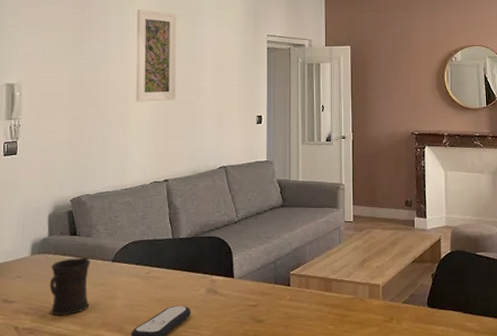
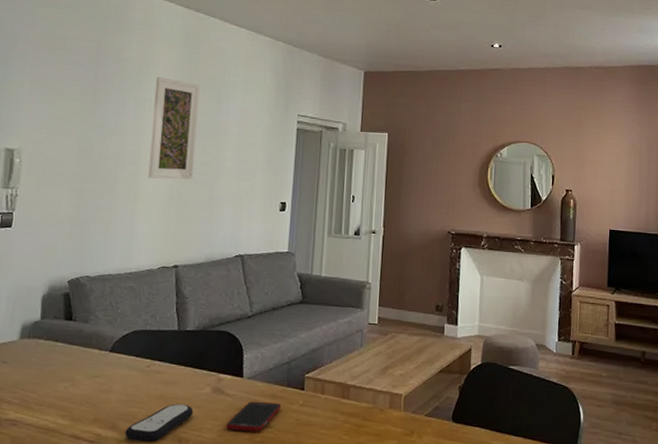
mug: present [49,258,90,315] -> none [37,345,86,407]
cell phone: none [222,299,271,327] -> present [226,401,282,432]

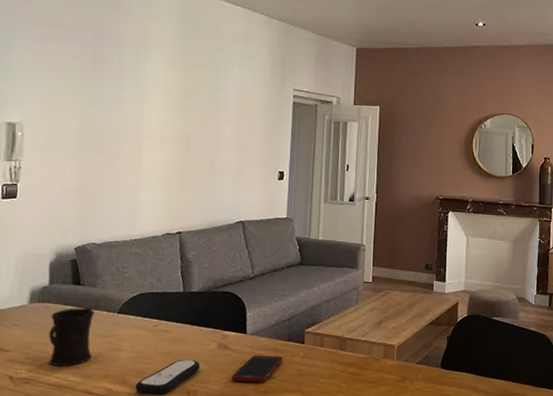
mug: none [37,345,86,407] -> present [48,308,94,366]
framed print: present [148,77,200,179] -> none [150,53,199,151]

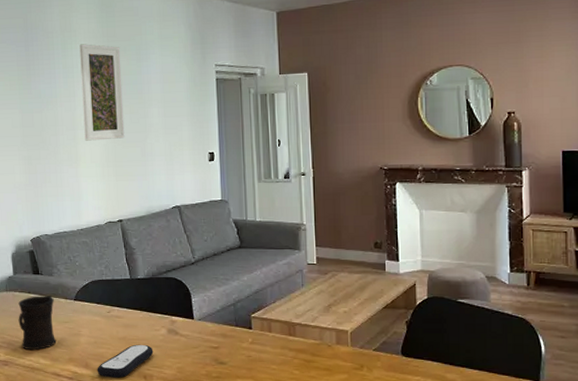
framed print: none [150,53,199,151] -> present [79,44,125,141]
cell phone: present [232,355,284,383] -> none [184,340,233,368]

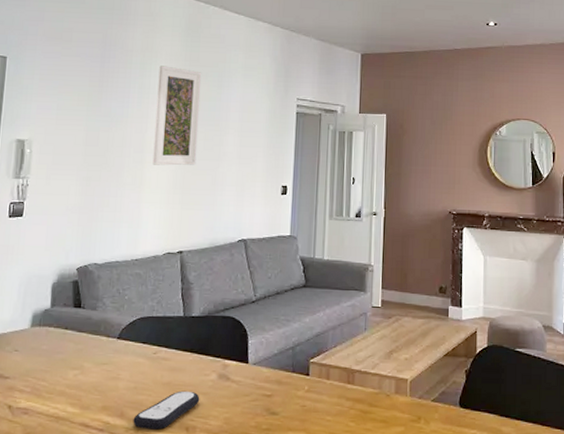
mug: present [18,296,57,350] -> none [47,332,94,395]

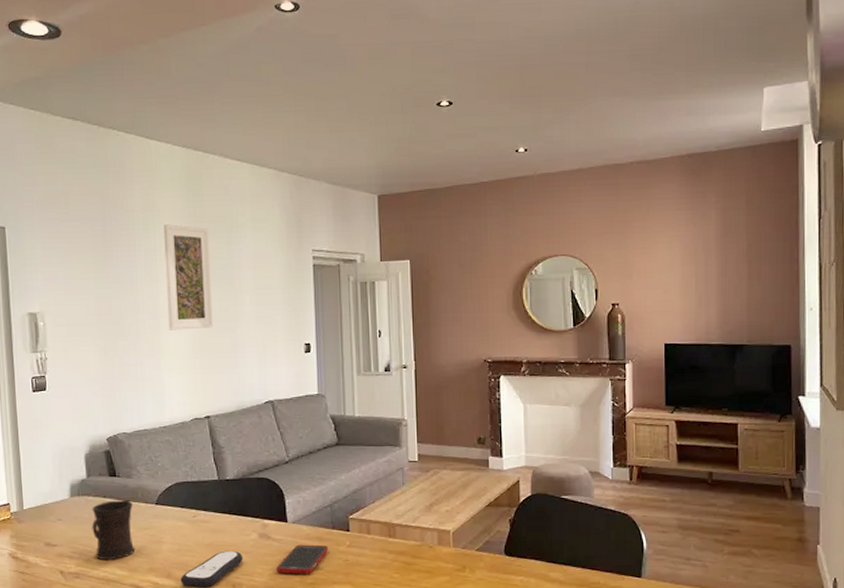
mug: none [47,332,94,395] -> present [92,500,135,560]
cell phone: none [232,387,287,419] -> present [276,544,329,574]

